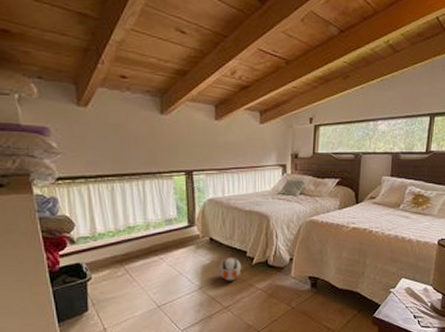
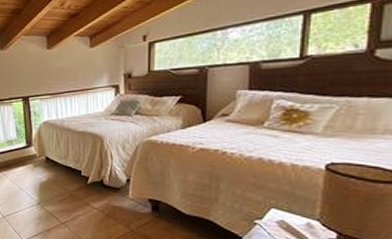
ball: present [219,258,242,281] -> none [55,176,77,199]

